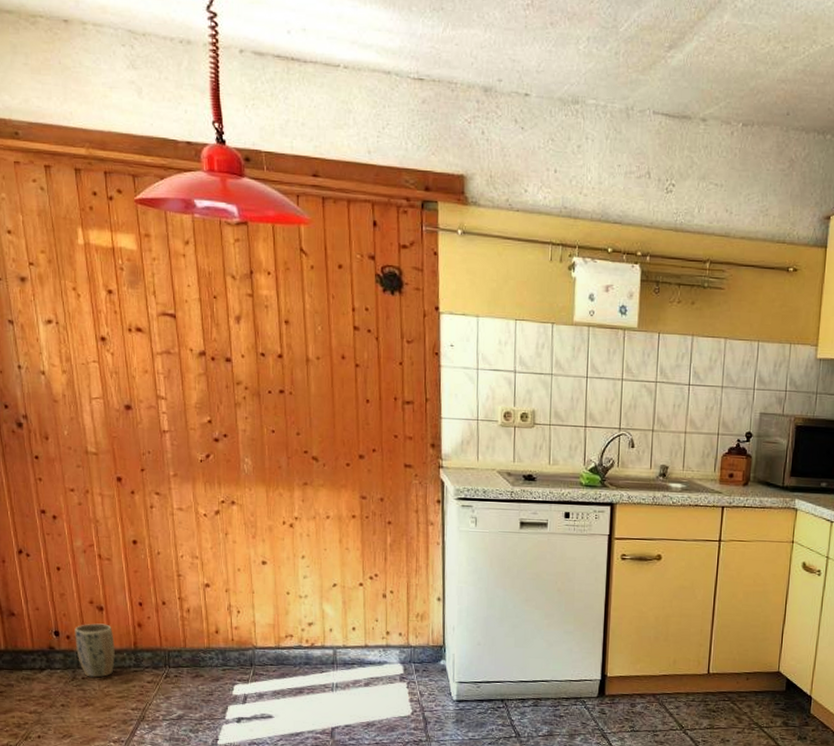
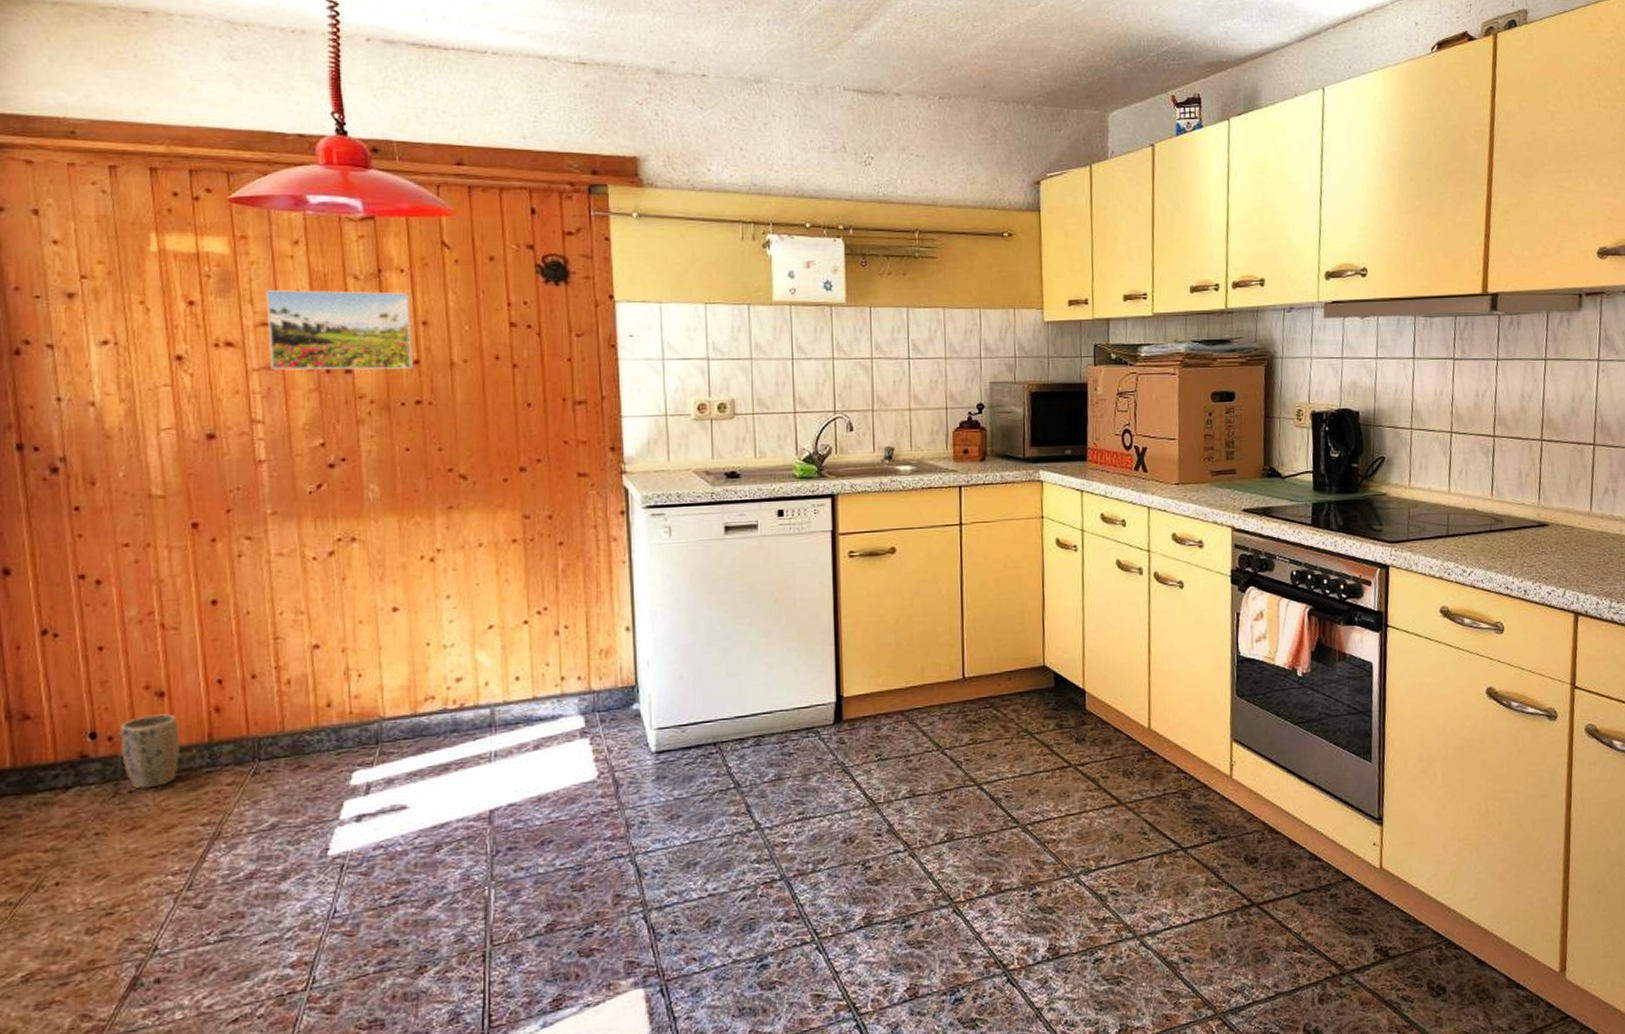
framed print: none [165,284,278,363] -> present [266,290,414,370]

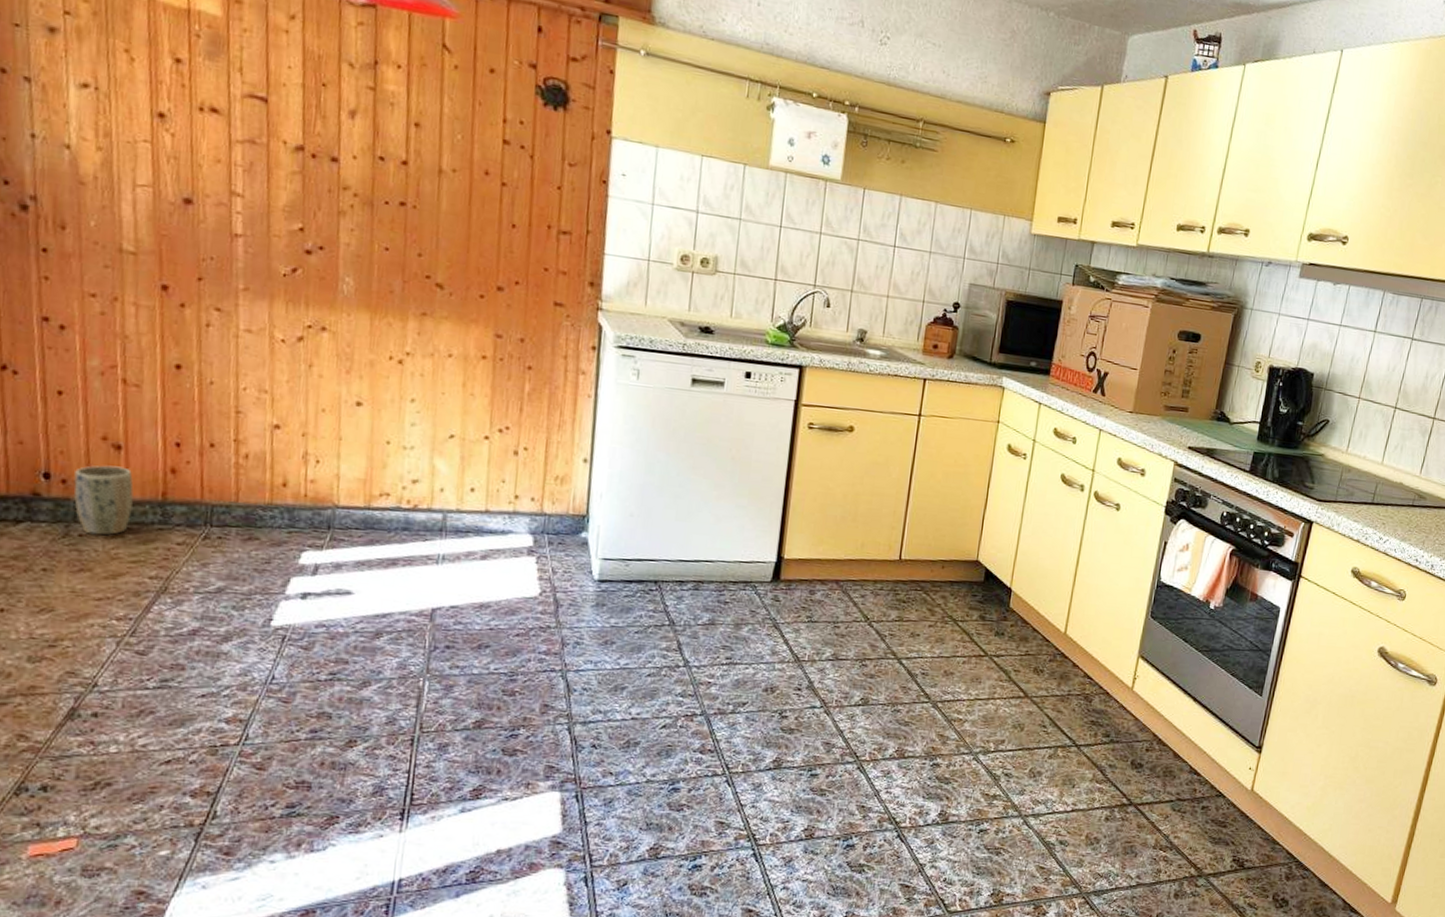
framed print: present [266,290,414,370] -> none [255,61,404,170]

